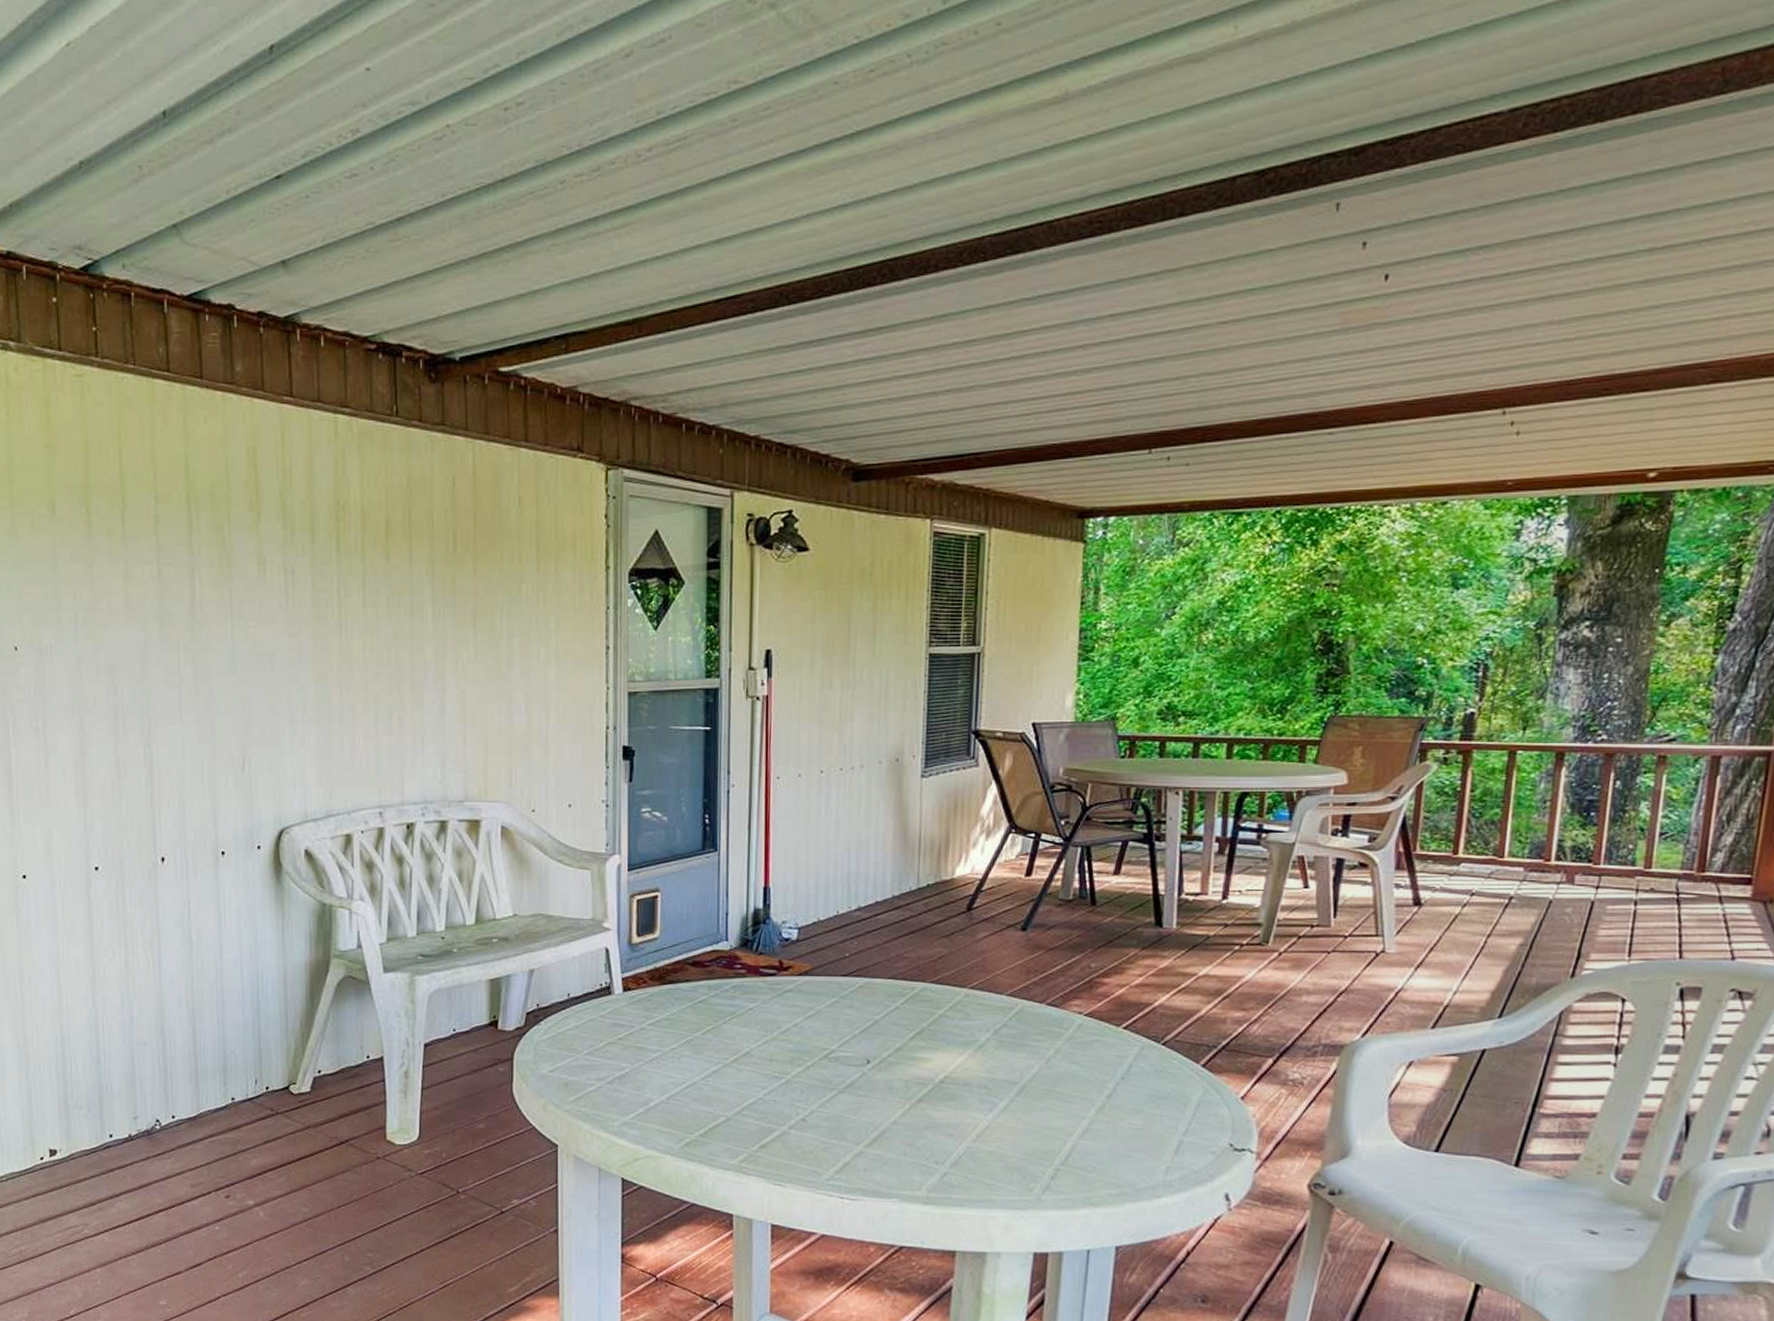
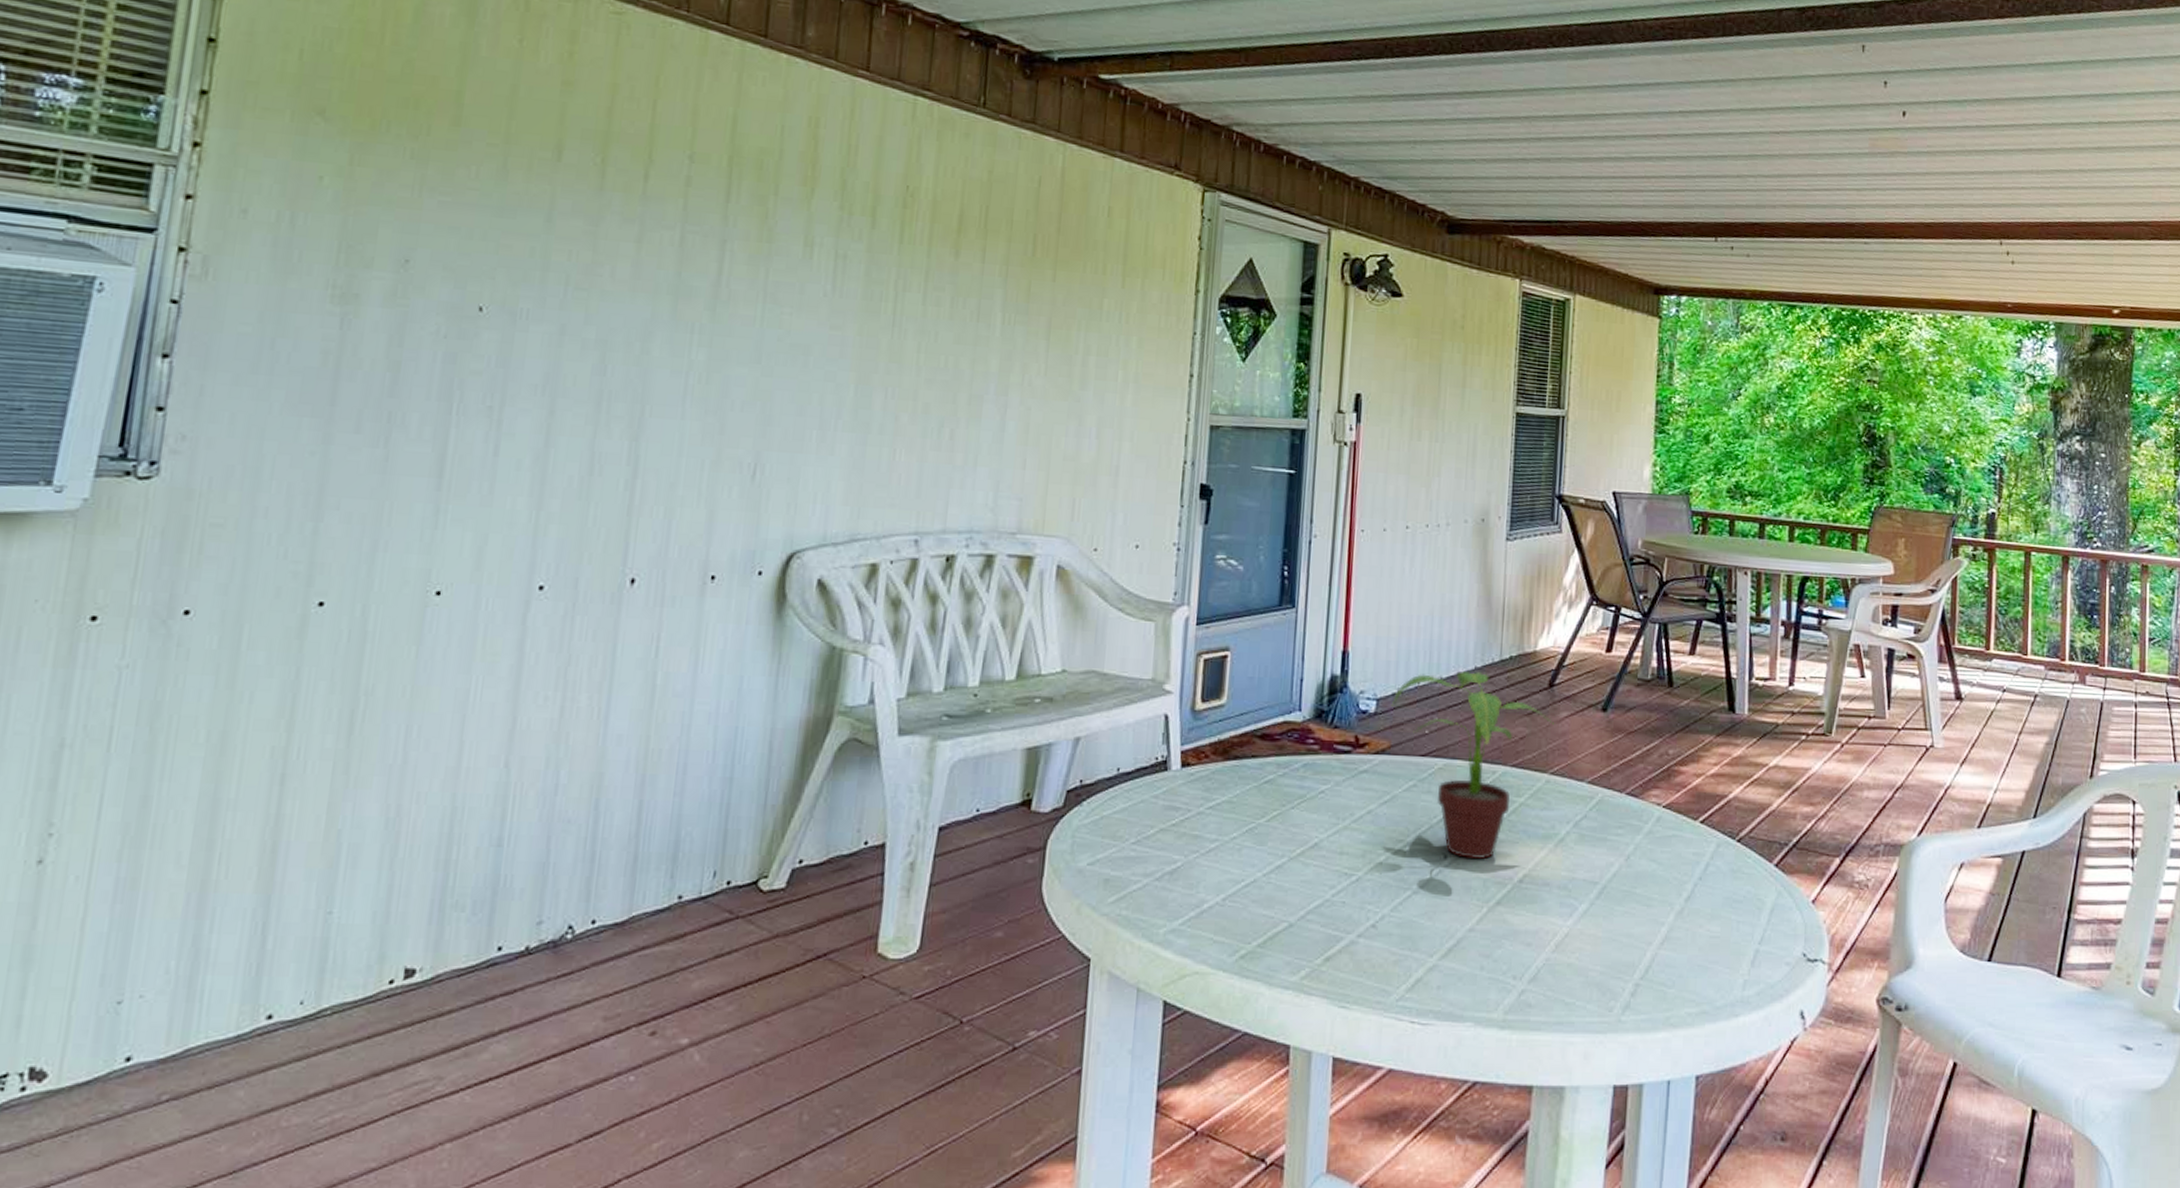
potted plant: none [812,899,972,1063] -> present [1391,671,1554,859]

